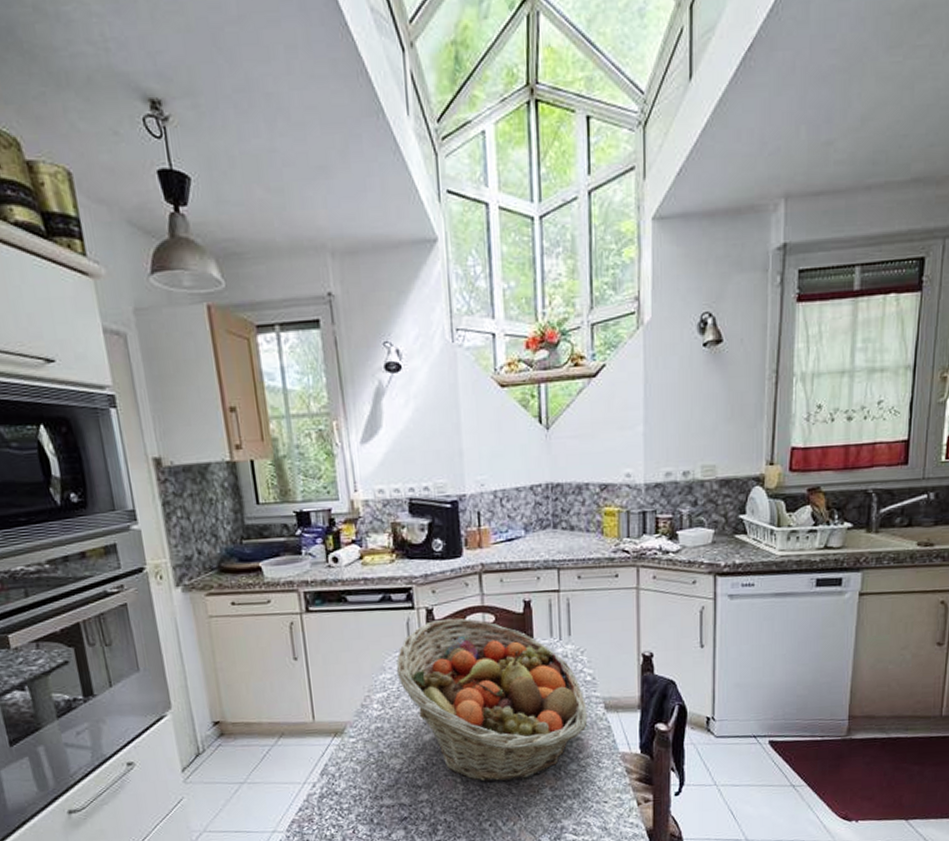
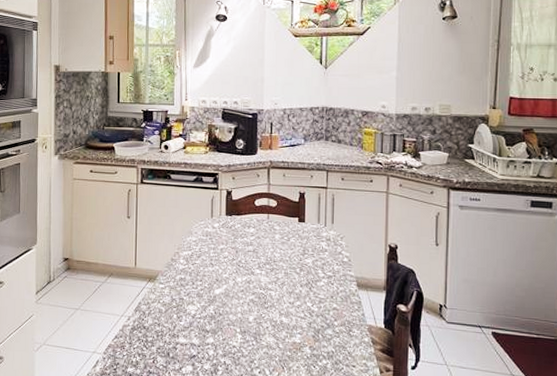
fruit basket: present [396,618,588,783] -> none [200,199,343,337]

